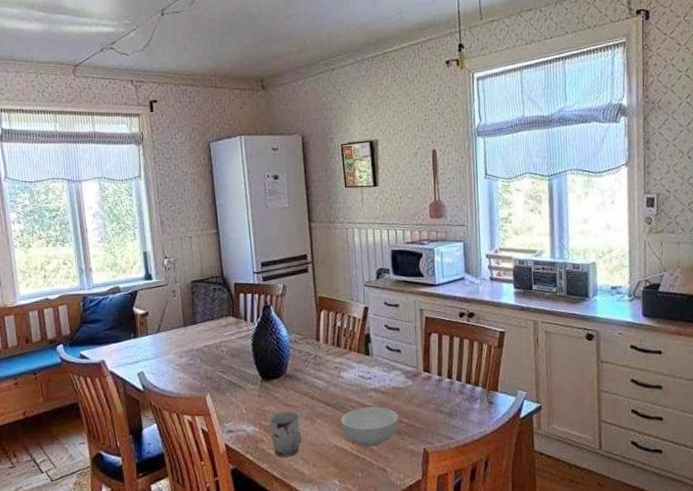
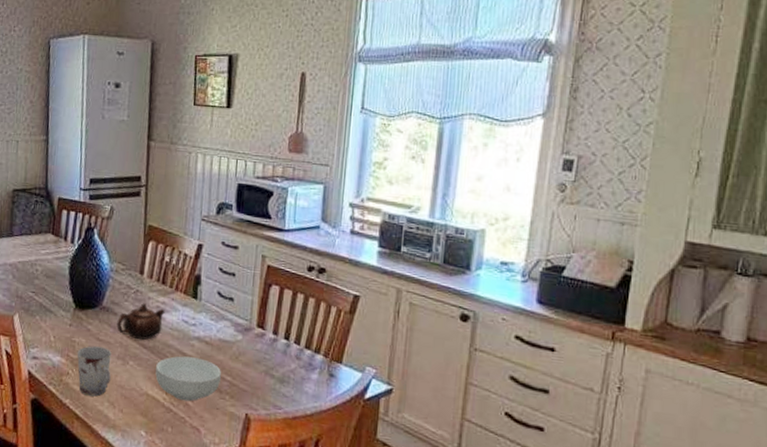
teapot: none [301,366,343,400] -> present [116,303,165,341]

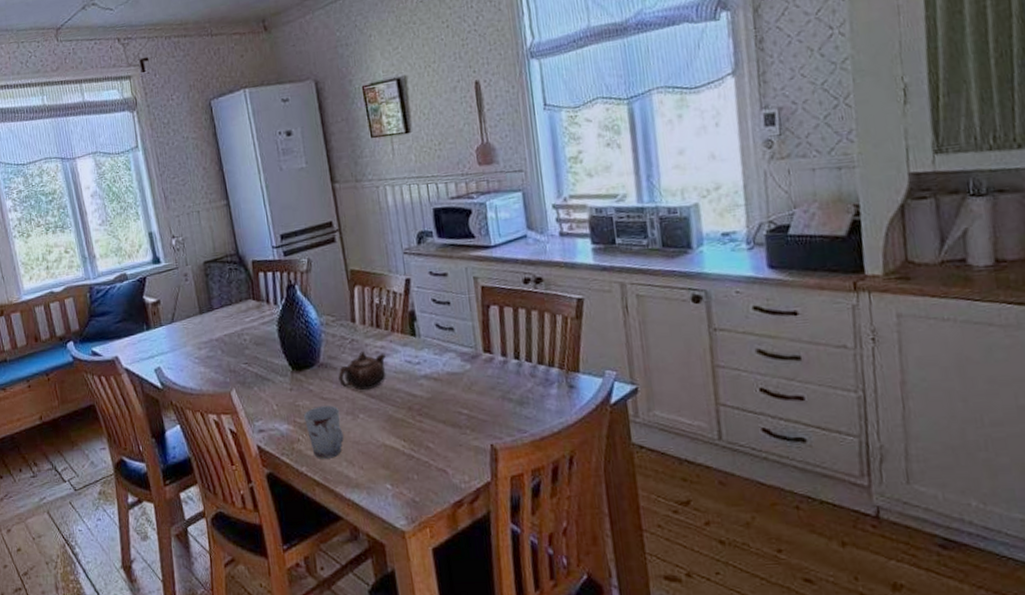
cereal bowl: present [155,356,221,402] -> none [388,396,458,445]

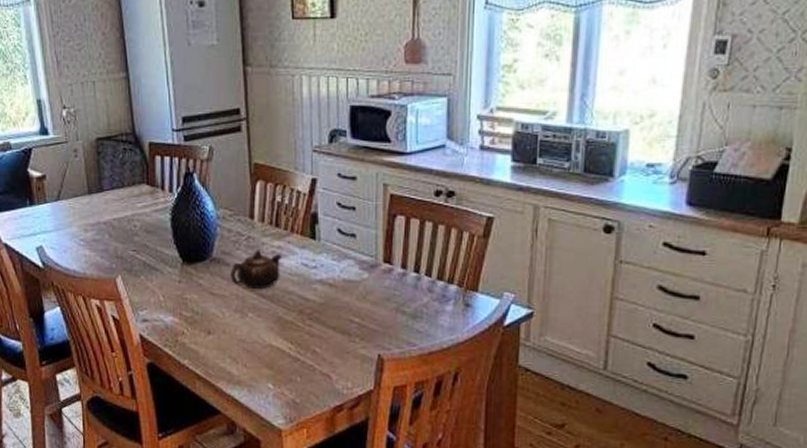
cup: present [303,405,344,459] -> none [190,301,230,354]

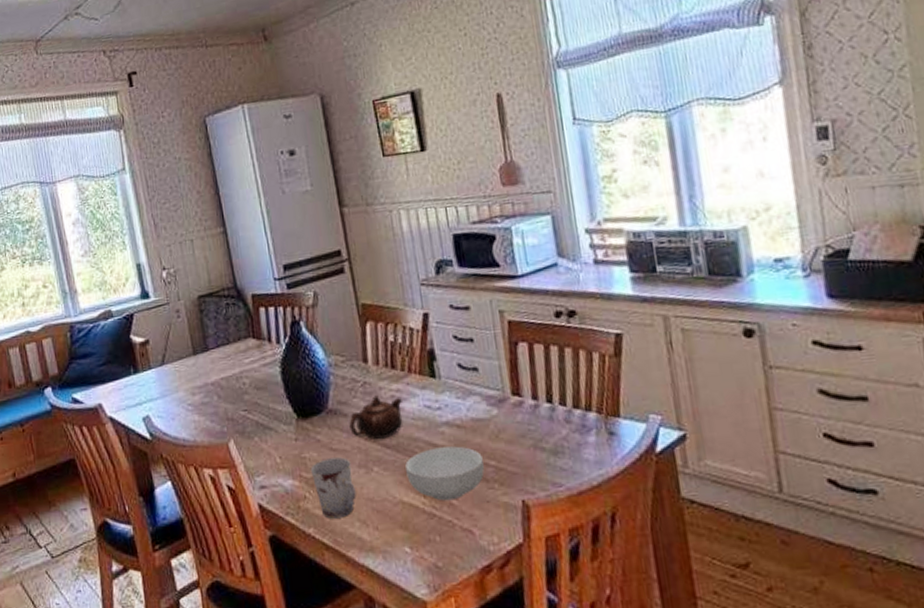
cup: none [190,301,230,354] -> present [310,457,357,519]
cereal bowl: none [278,302,348,349] -> present [405,446,484,501]

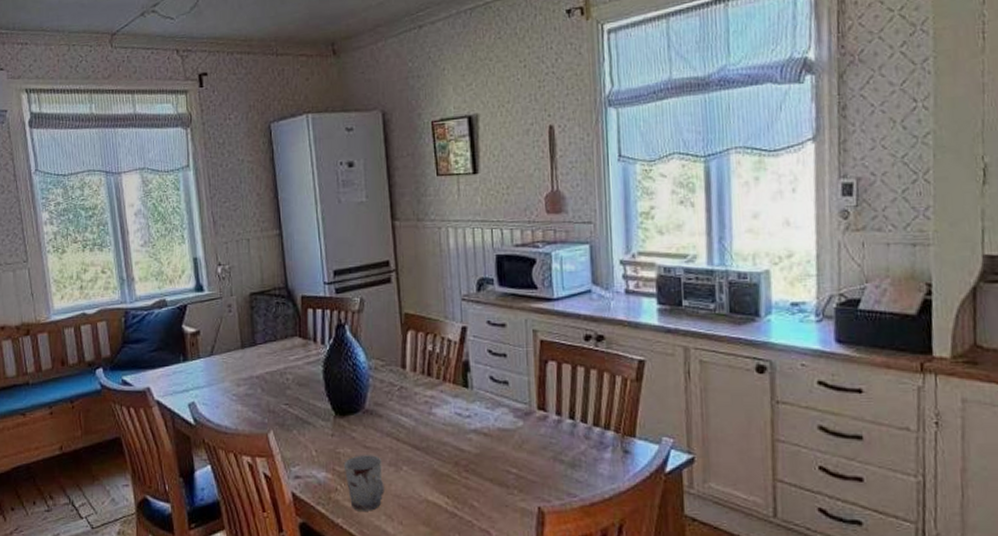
teapot: present [349,395,403,441] -> none [383,400,435,442]
cereal bowl: present [405,446,484,501] -> none [433,453,506,503]

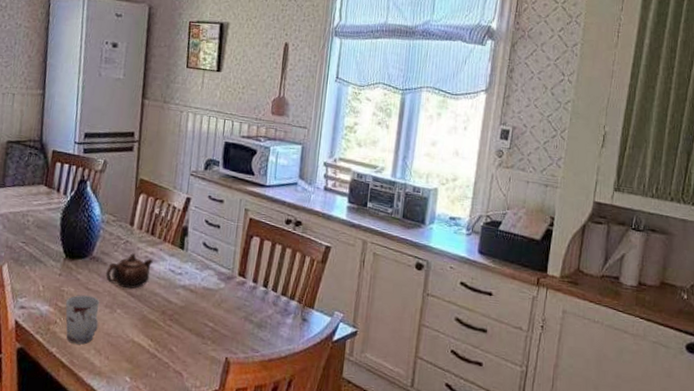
teapot: none [383,400,435,442] -> present [105,253,153,289]

